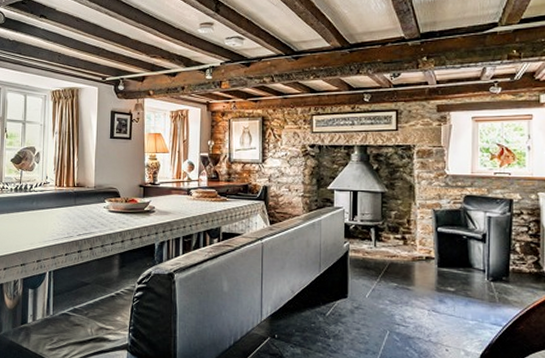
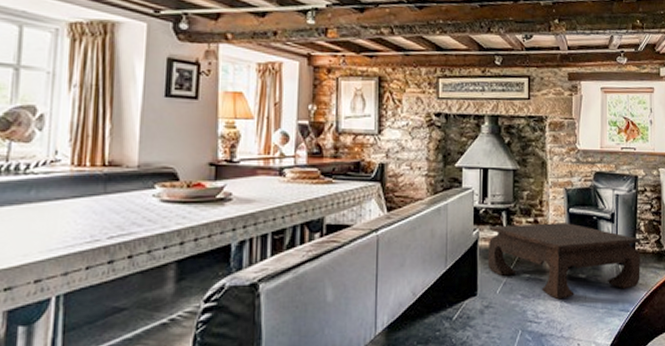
coffee table: none [357,239,516,309] -> present [487,223,641,300]

